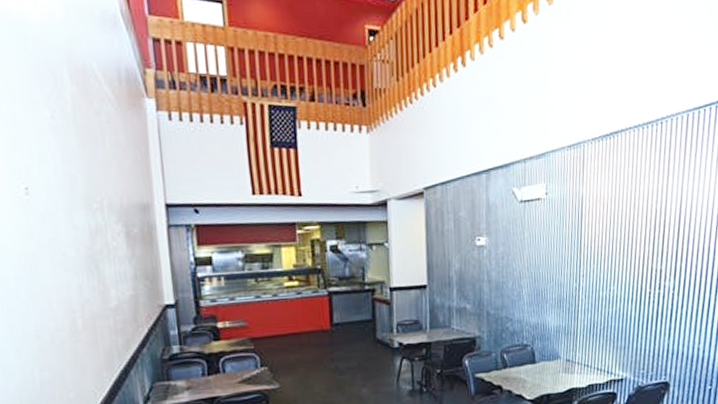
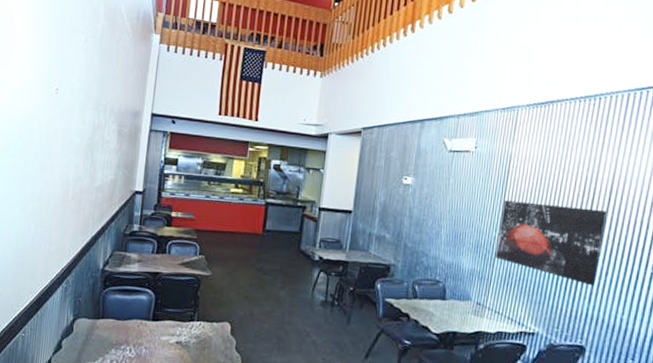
wall art: none [578,242,678,322] -> present [496,200,607,286]

